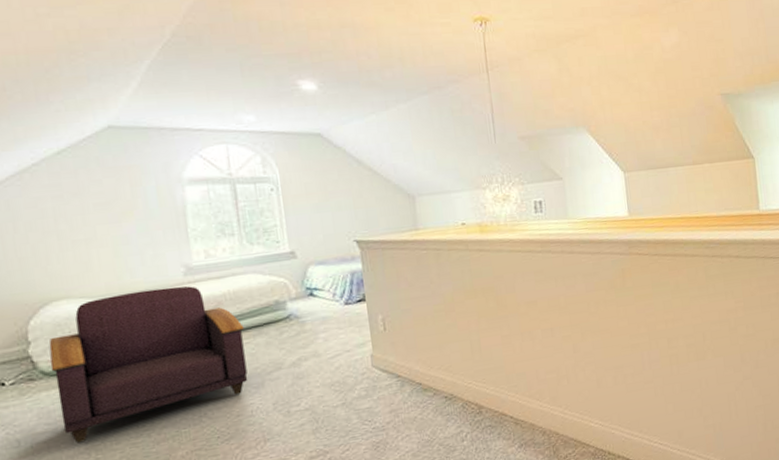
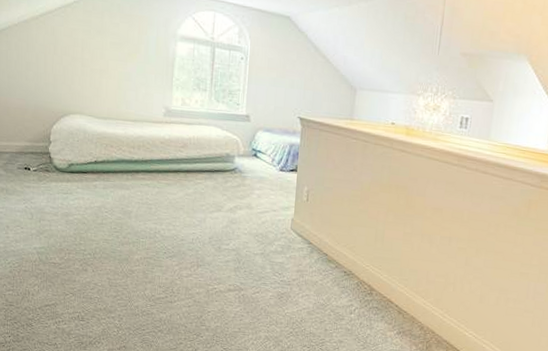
armchair: present [49,286,248,444] -> none [61,119,200,229]

